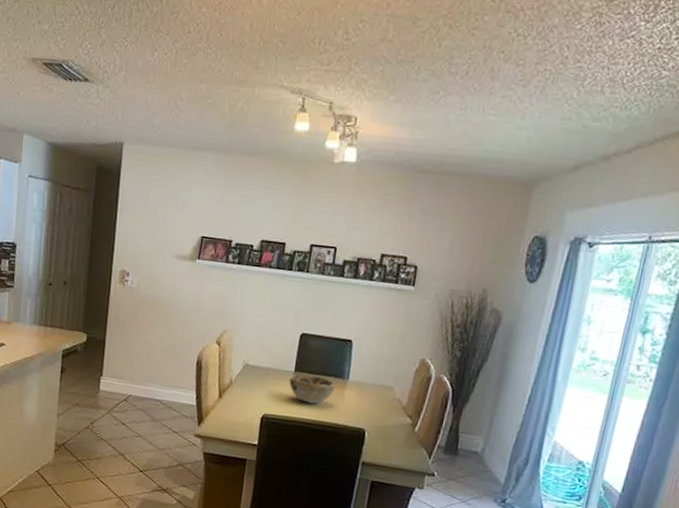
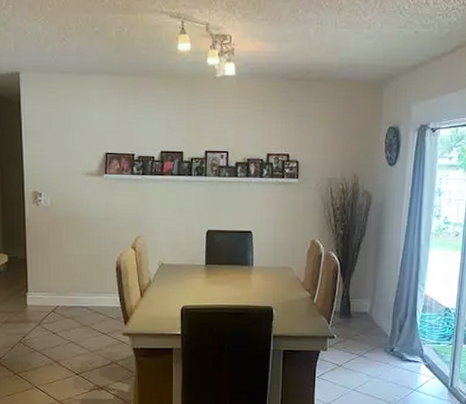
decorative bowl: present [289,374,335,404] -> none [202,266,242,291]

